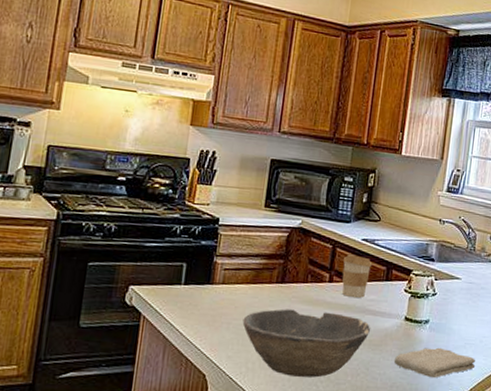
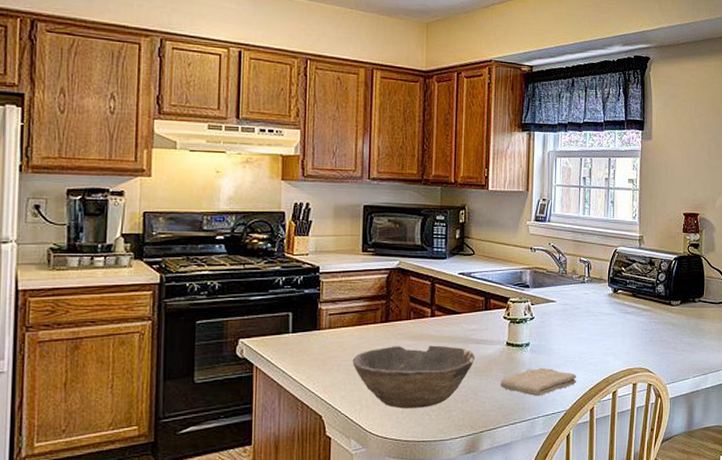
coffee cup: present [342,254,373,298] -> none [442,288,471,329]

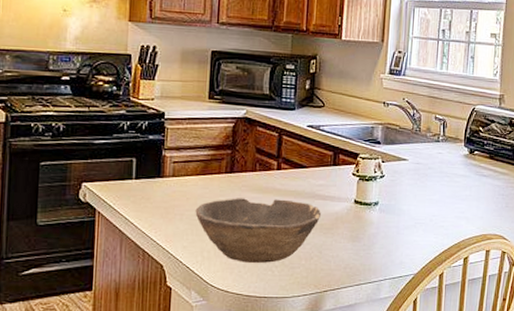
washcloth: present [500,367,577,397] -> none [346,228,427,258]

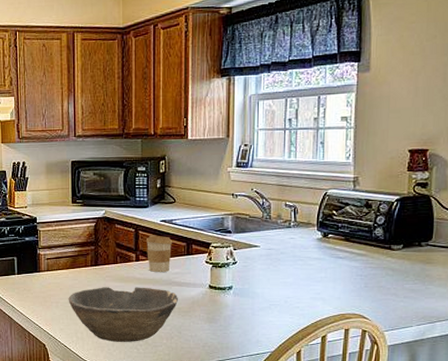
coffee cup: none [289,141,319,183] -> present [145,235,173,272]

